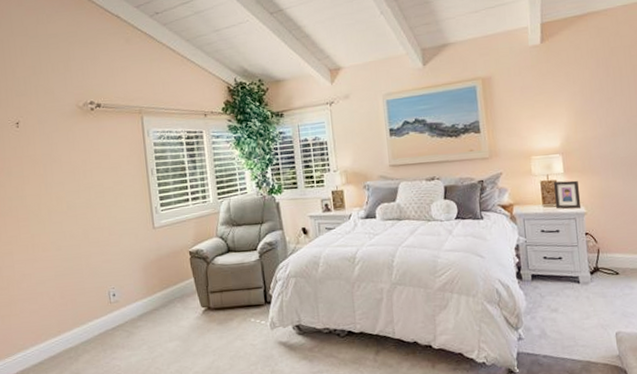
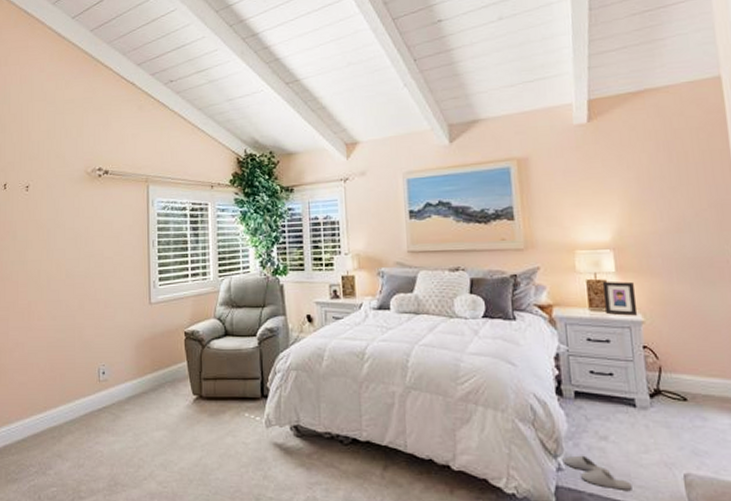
slippers: none [522,325,577,350] -> present [562,455,632,490]

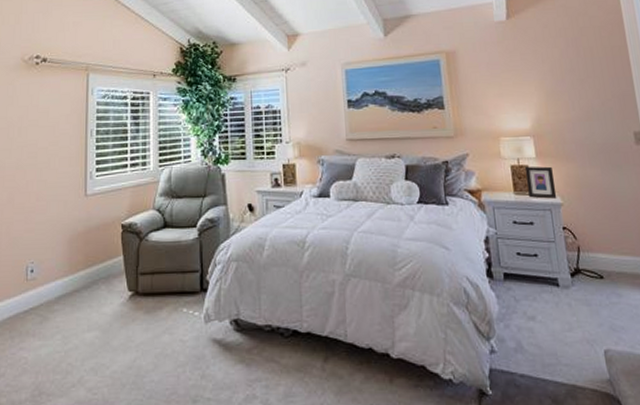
slippers: present [562,455,632,490] -> none [495,336,559,369]

